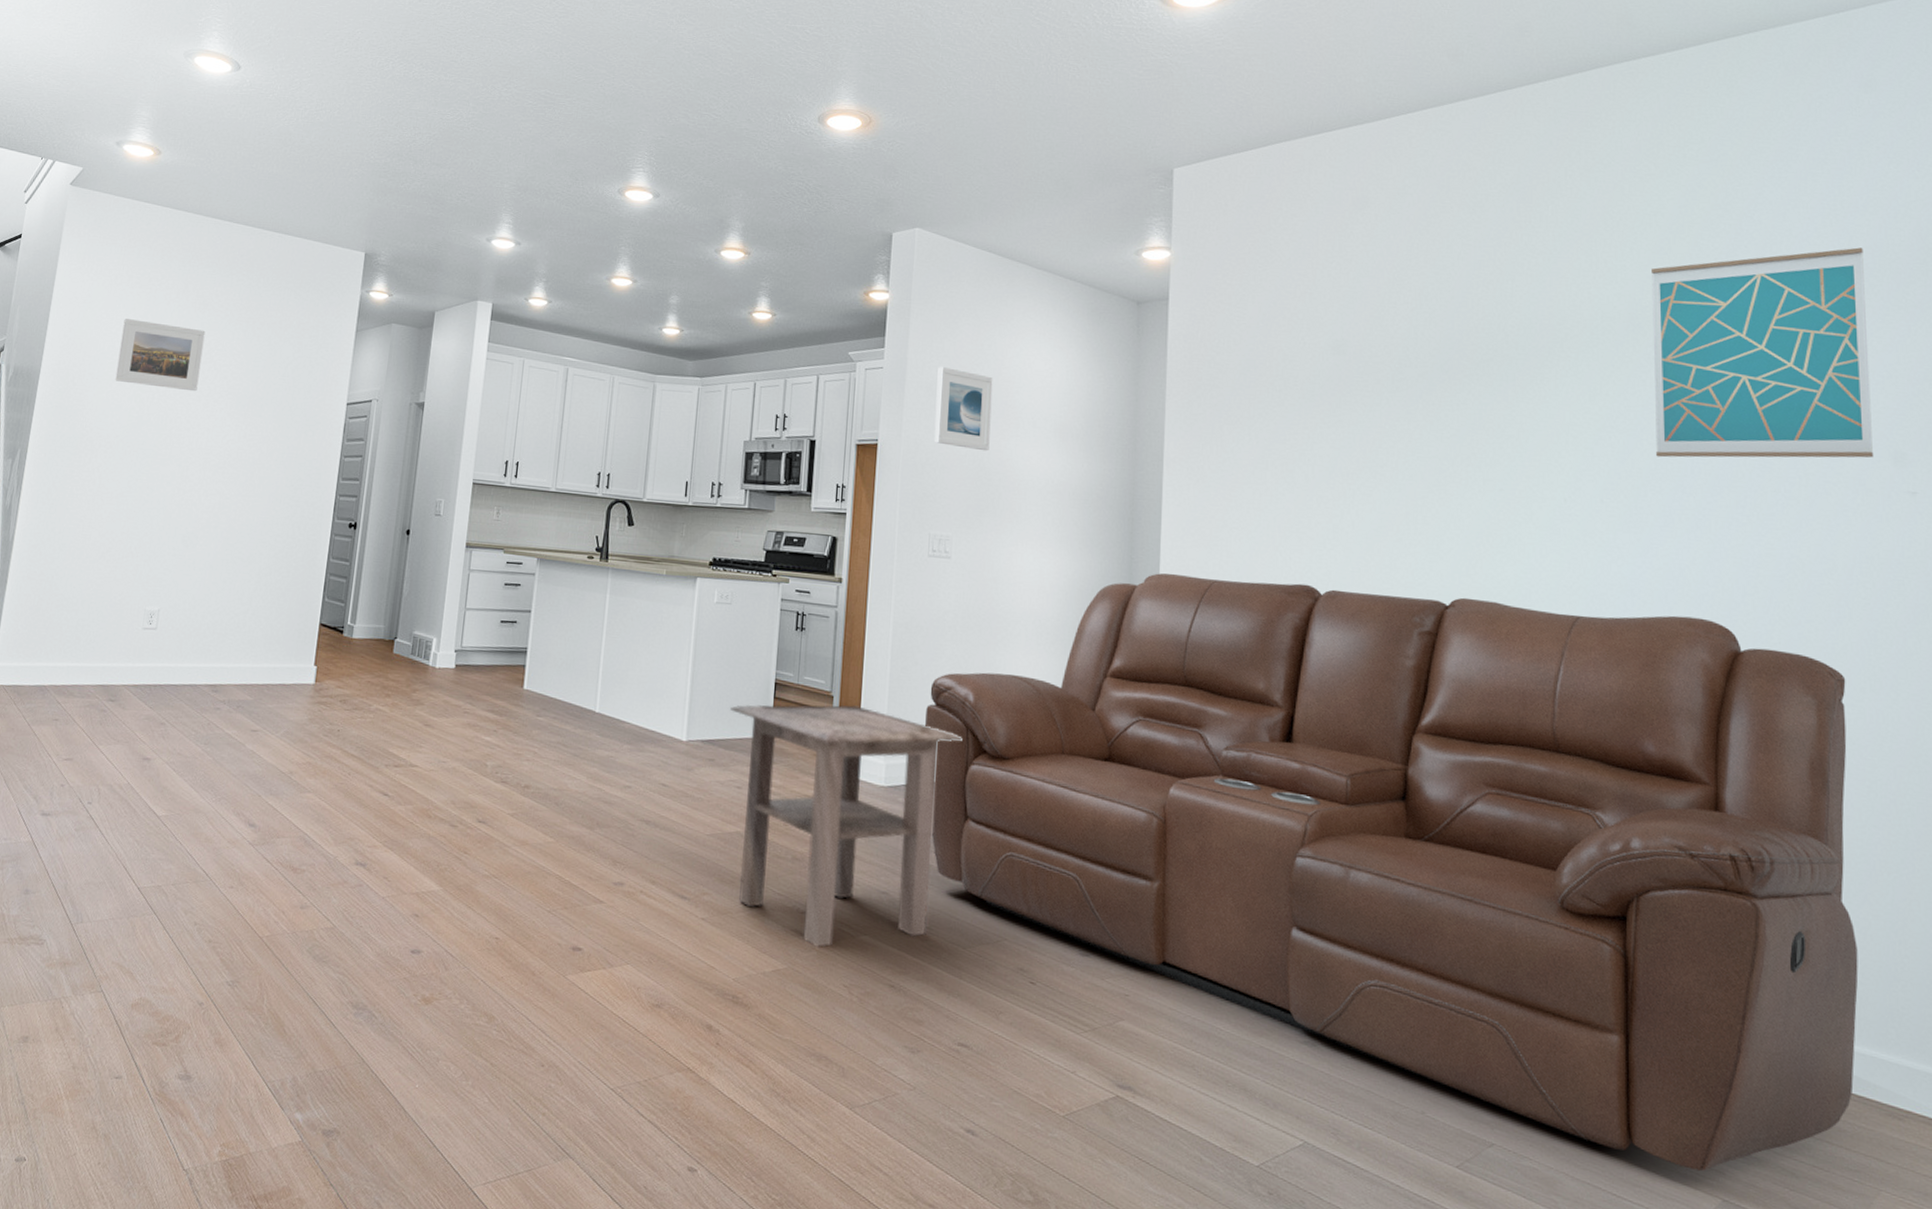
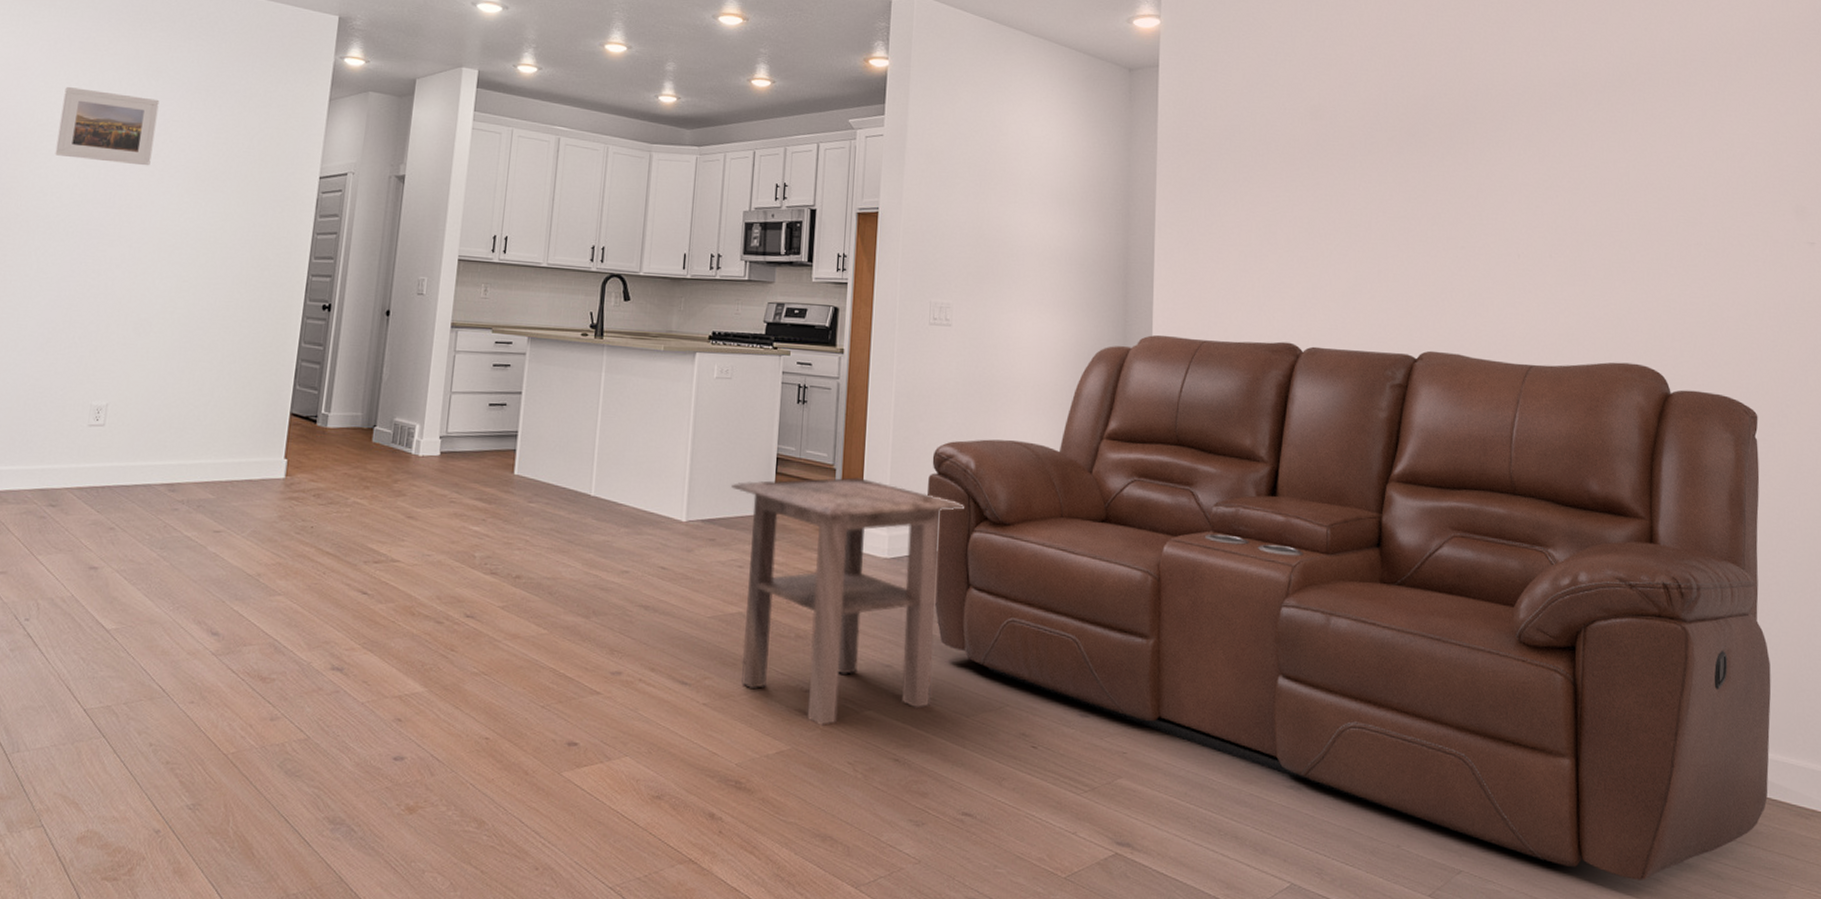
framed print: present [934,367,993,451] -> none [934,134,992,218]
wall art: present [1652,247,1874,458] -> none [1591,19,1780,214]

